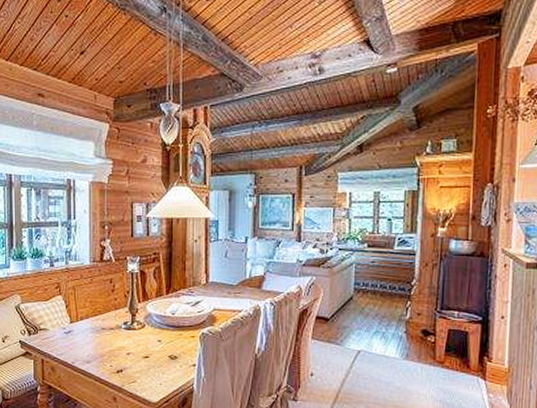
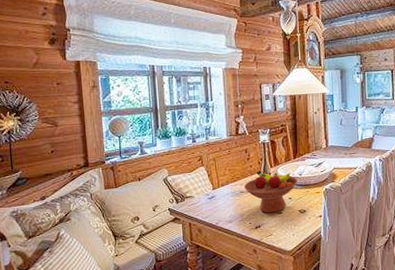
fruit bowl: none [105,305,169,356] -> present [243,170,298,213]

